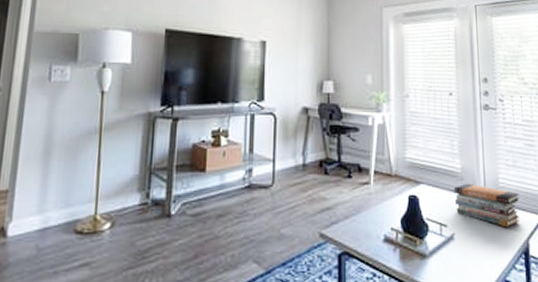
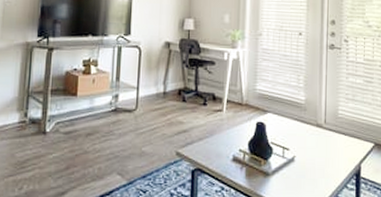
book stack: present [454,183,520,228] -> none [297,113,356,153]

